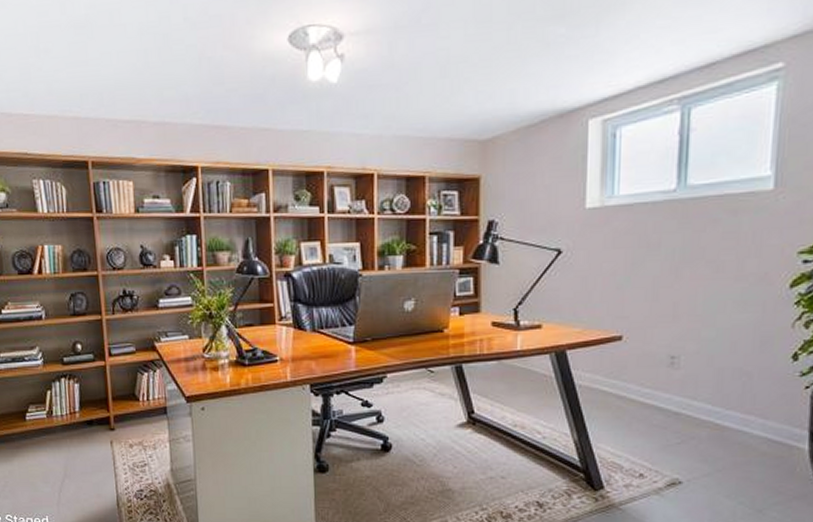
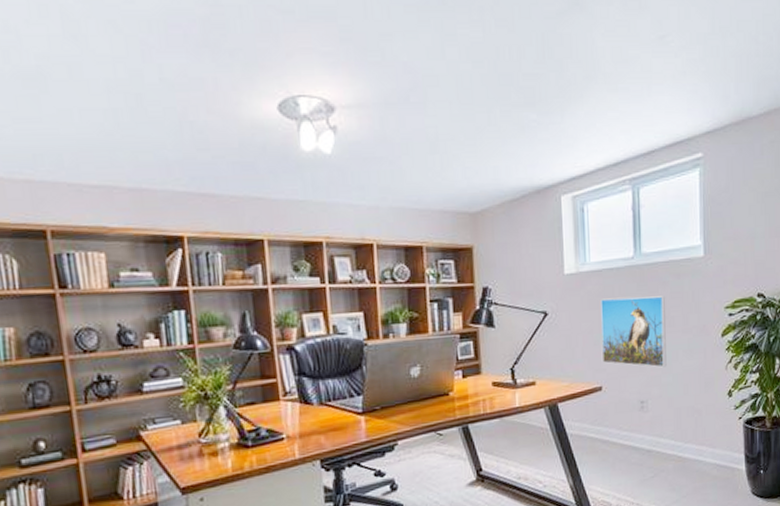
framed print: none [624,236,714,320] -> present [601,296,667,368]

